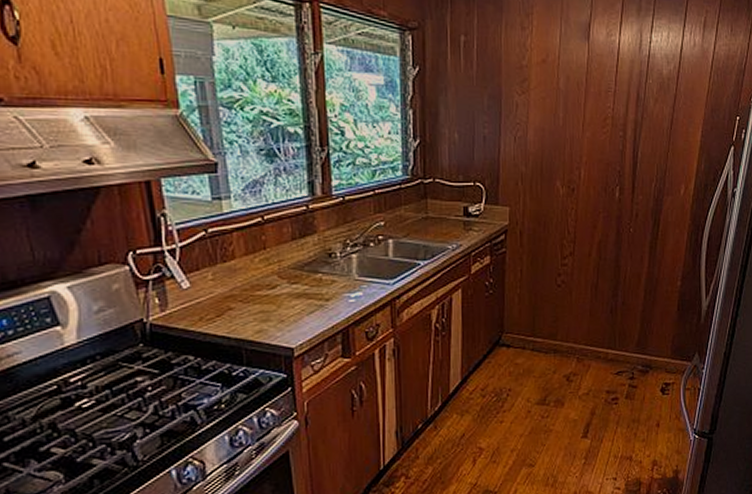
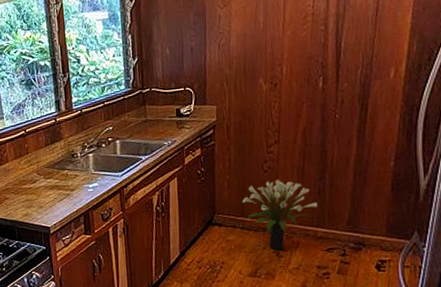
potted plant: none [533,295,609,375] -> present [242,179,317,251]

